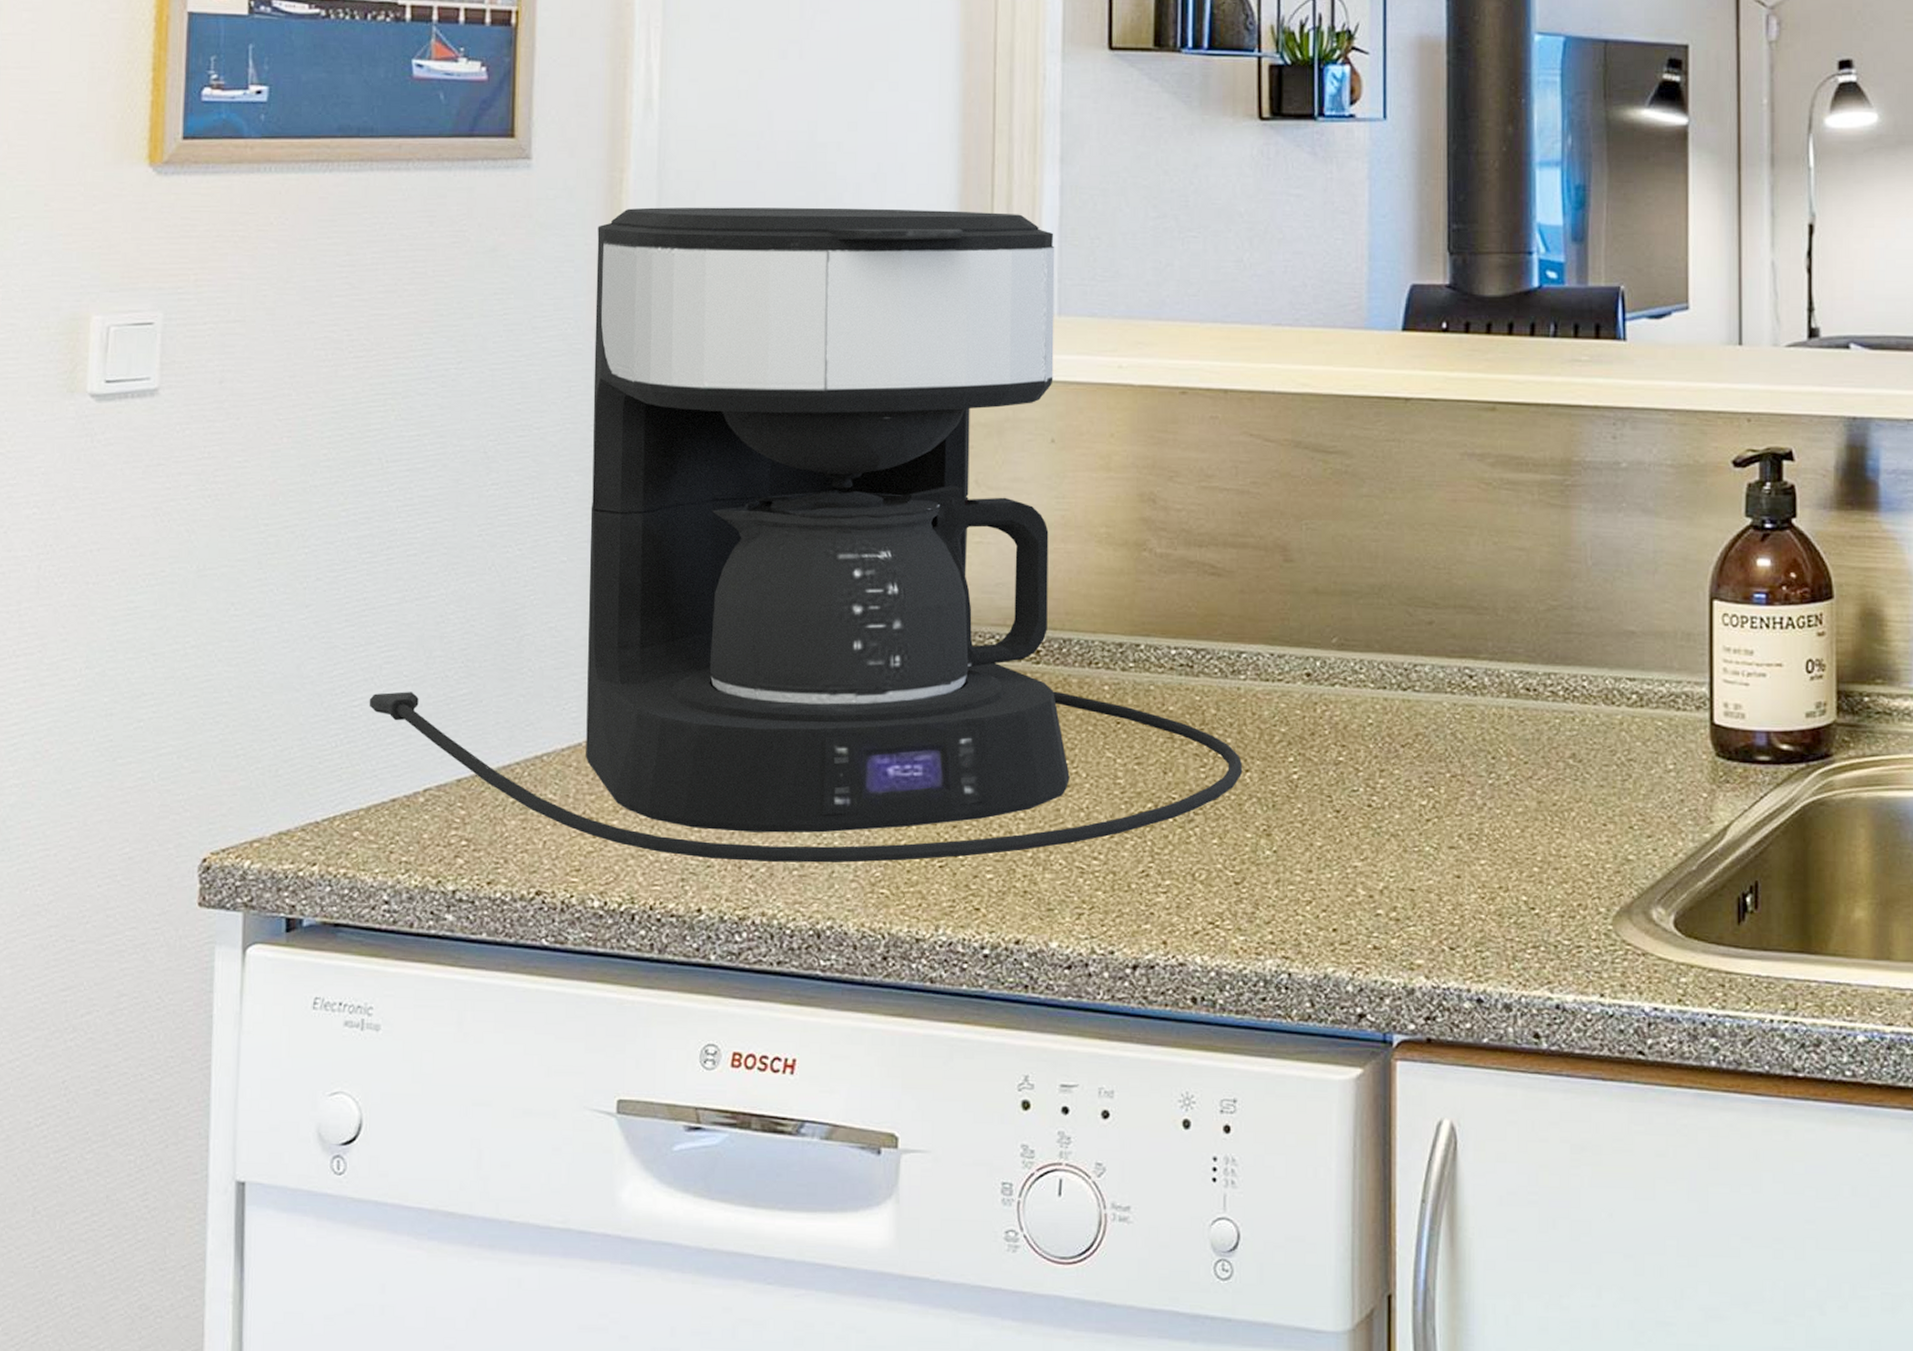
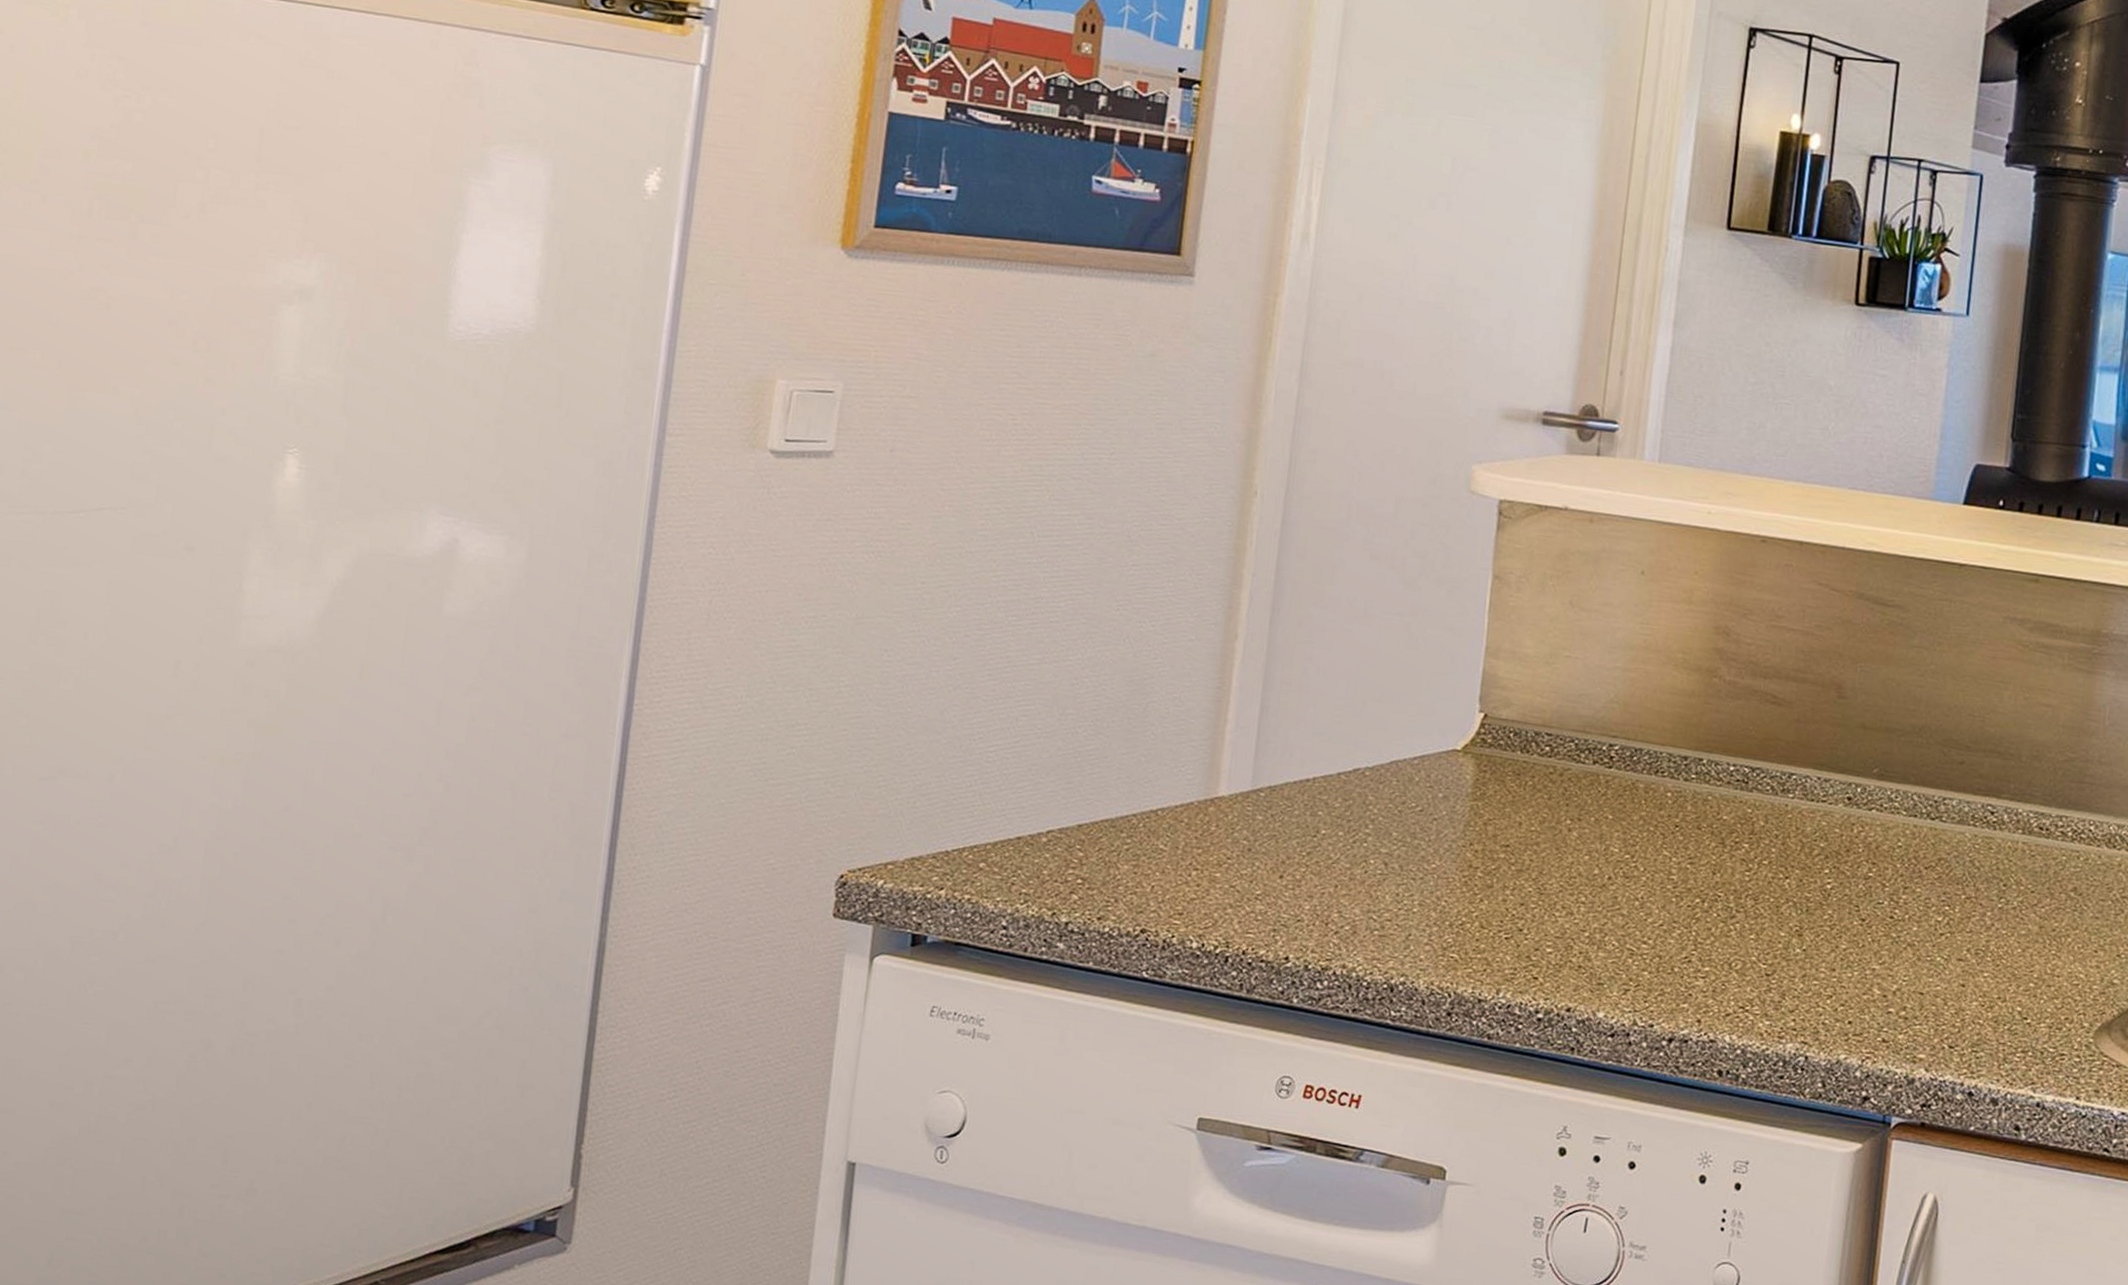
coffee maker: present [369,207,1243,863] -> none [1003,329,1783,932]

